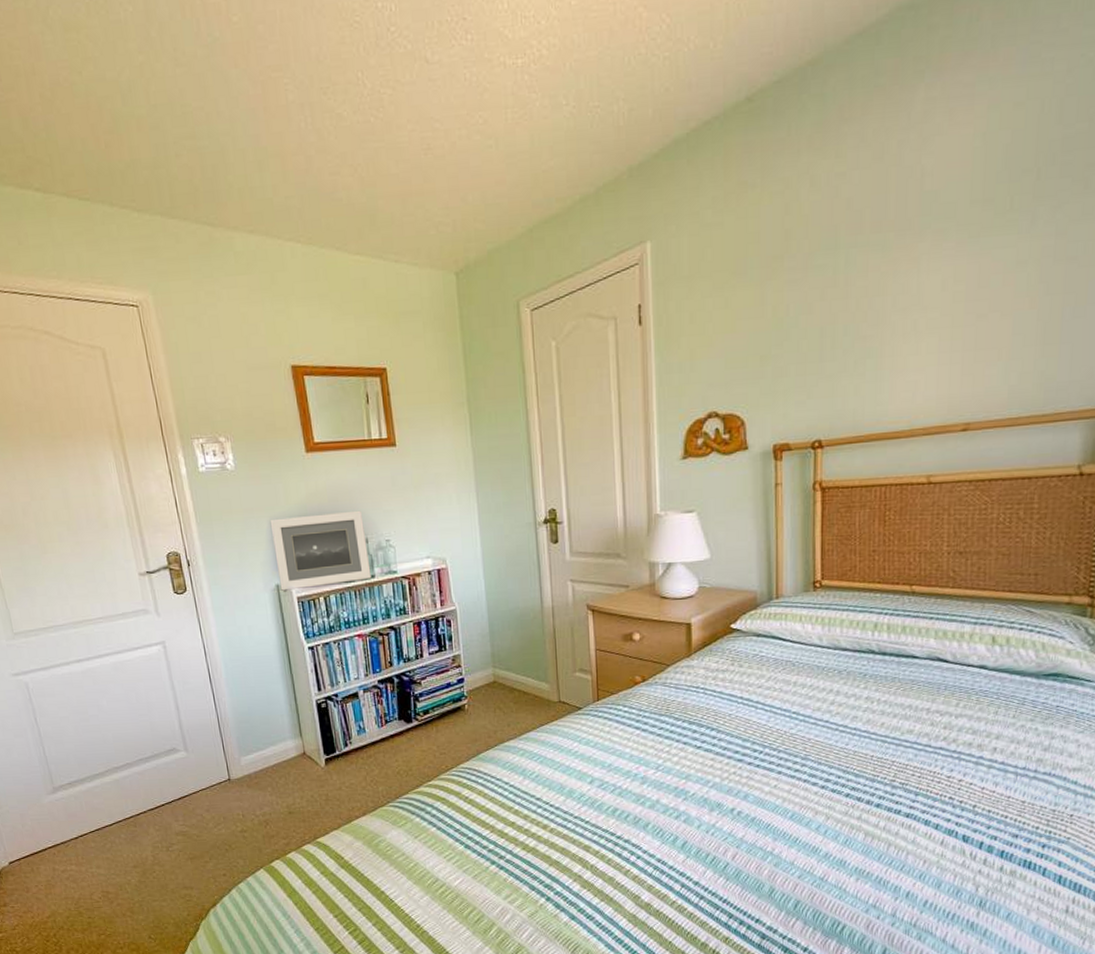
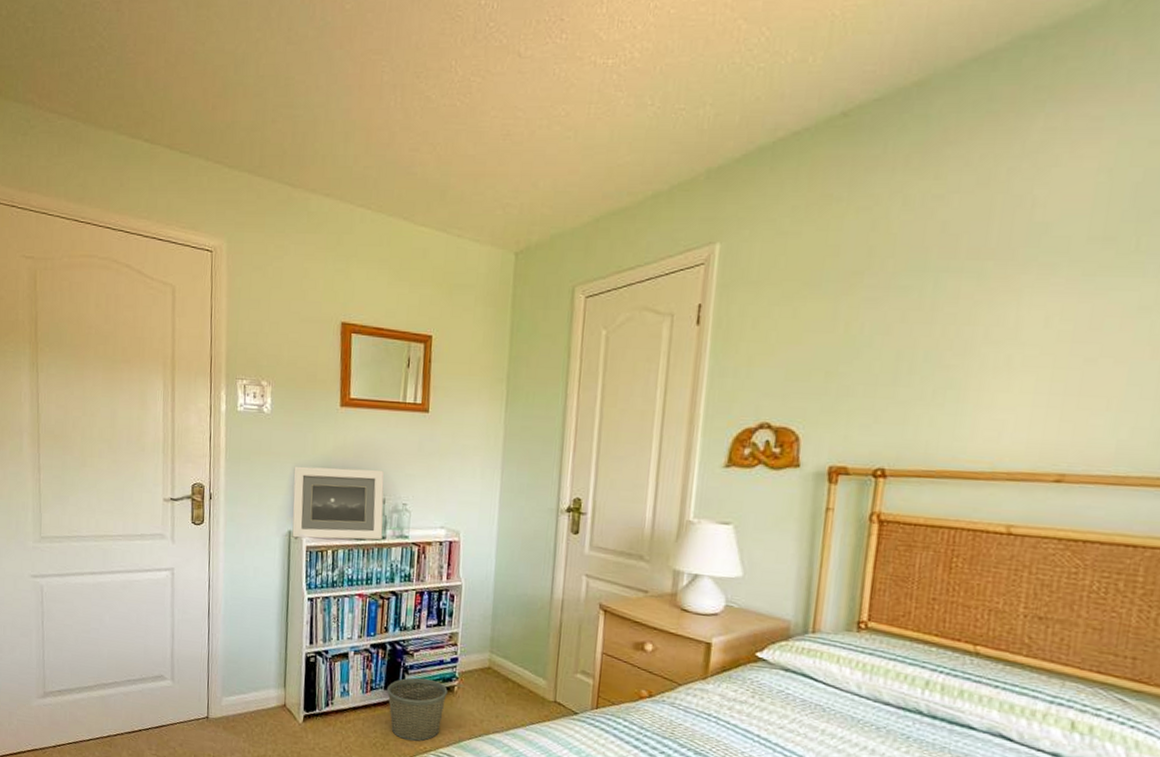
basket: none [400,702,459,762] -> present [386,677,448,741]

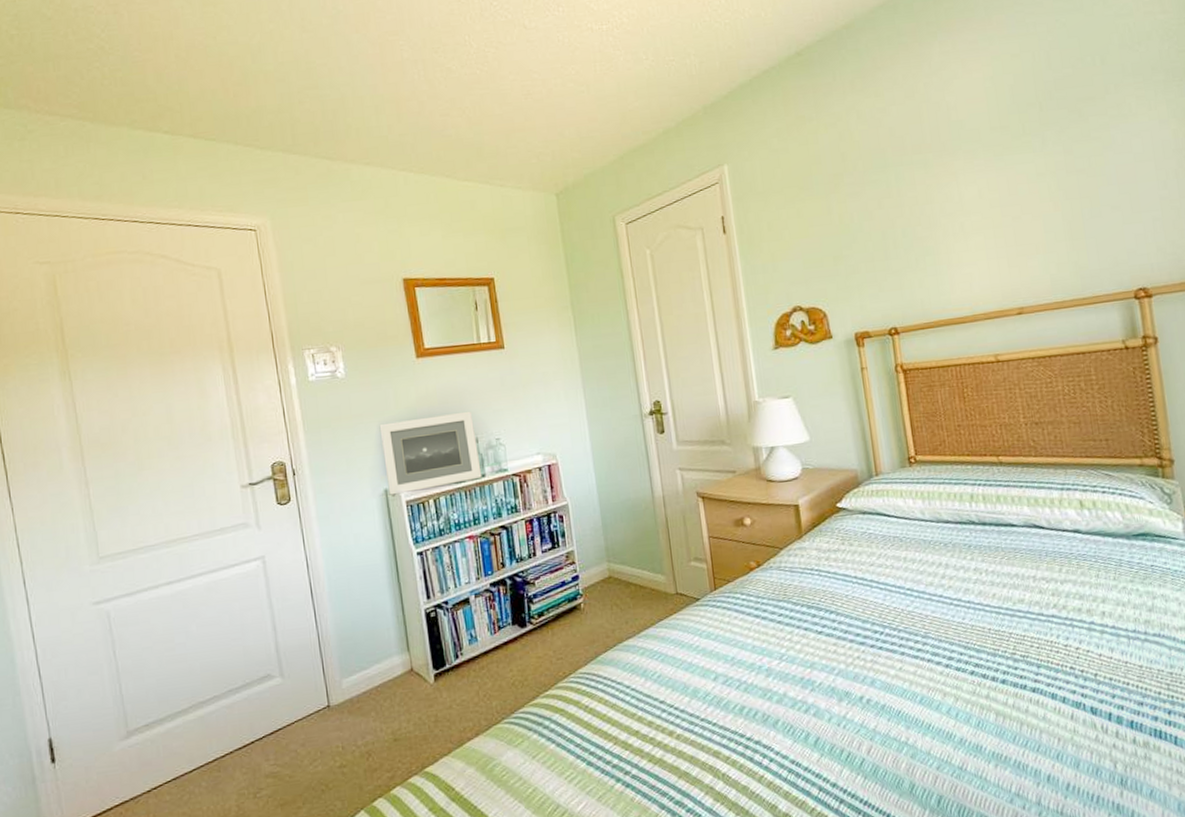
basket: present [386,677,448,741] -> none [514,602,575,671]

